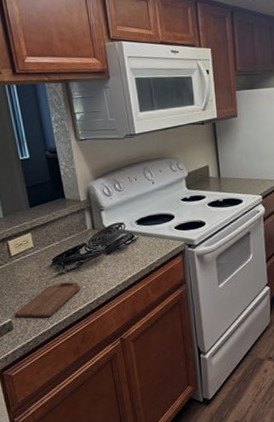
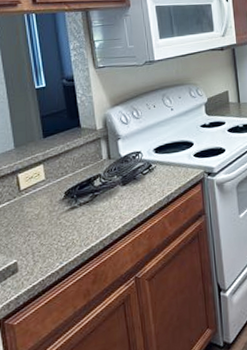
cutting board: present [14,281,81,318] -> none [20,216,93,258]

